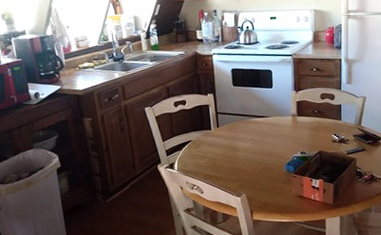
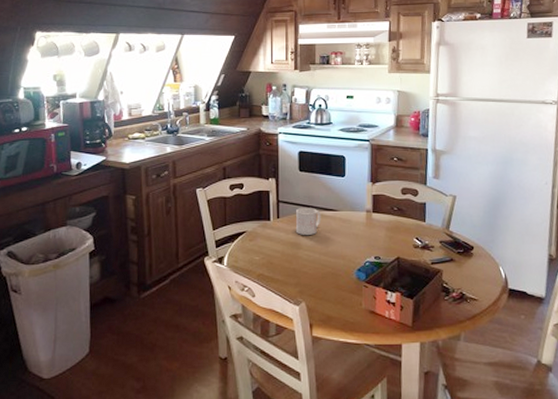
mug: none [233,116,255,140] -> present [295,208,321,235]

